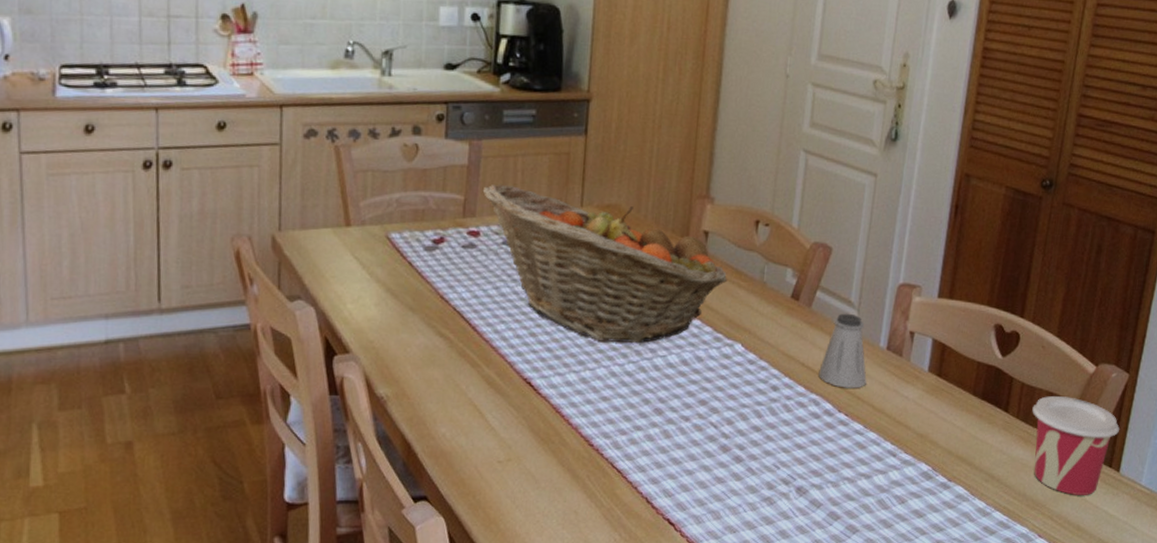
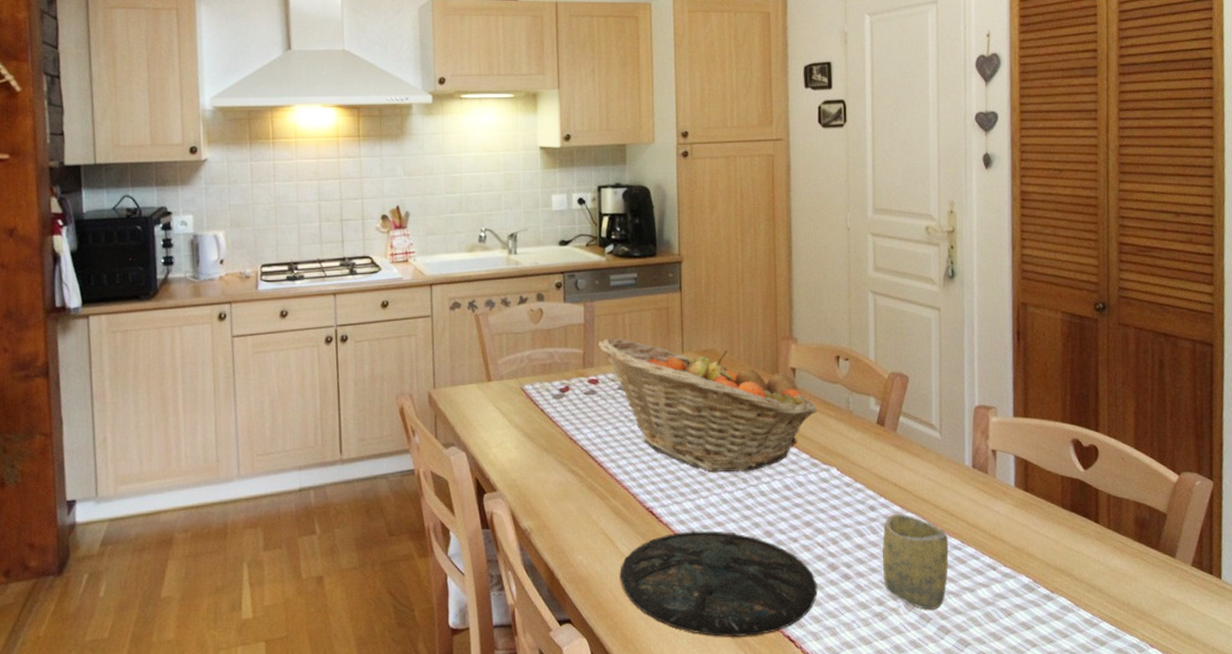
plate: none [487,405,706,518] -> present [620,530,818,637]
cup: none [777,395,851,495] -> present [882,514,949,610]
saltshaker: present [818,313,867,389] -> none [911,435,957,506]
cup: present [1032,396,1120,495] -> none [1122,506,1214,603]

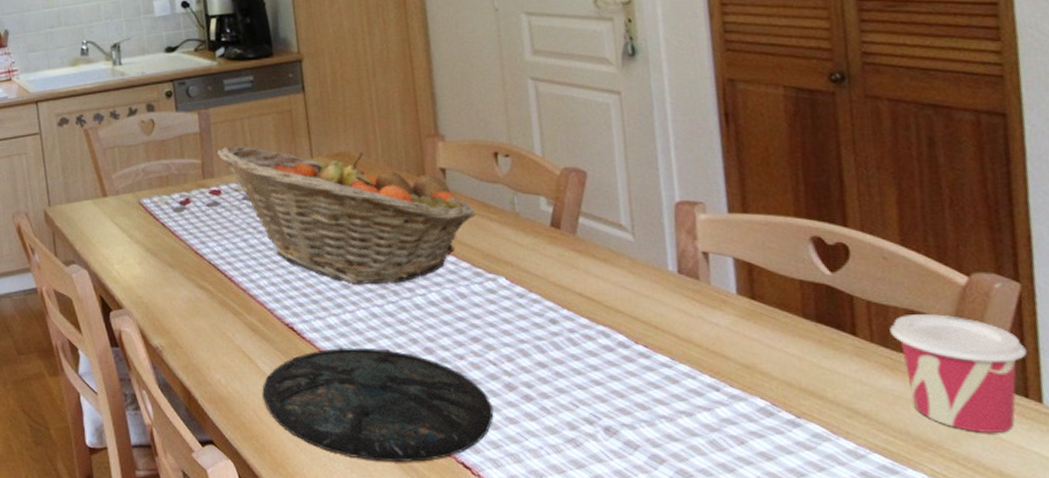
cup: present [882,514,949,610] -> none [569,327,657,436]
cup: none [1122,506,1214,603] -> present [889,314,1027,433]

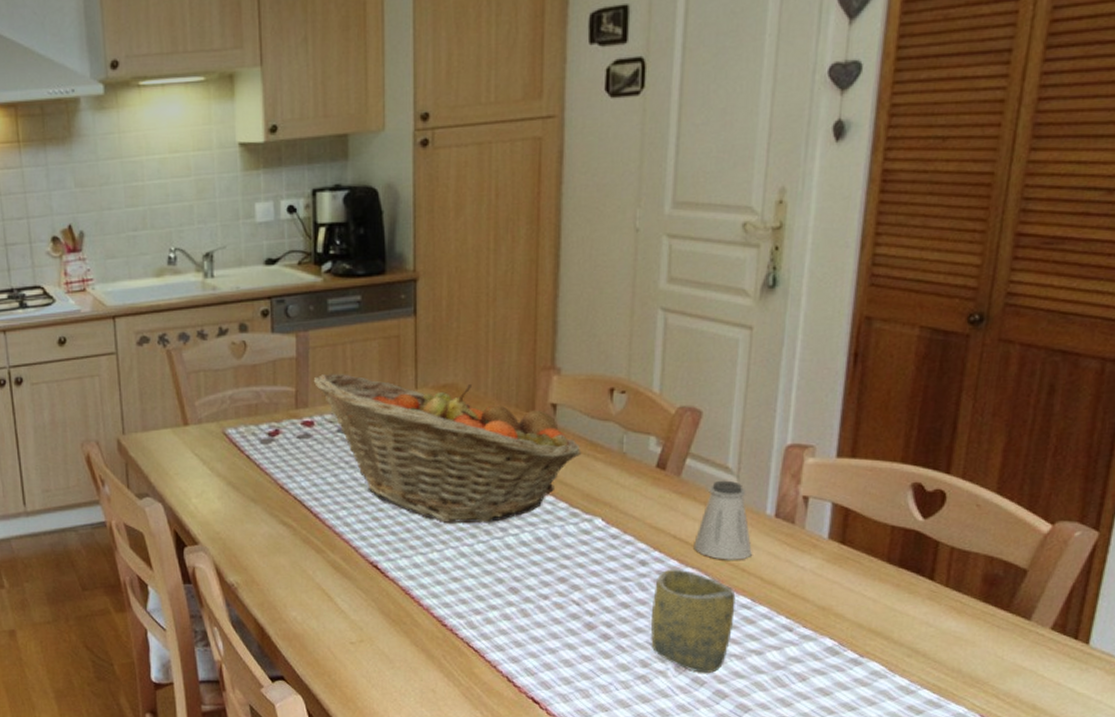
plate: present [262,347,494,462] -> none [339,586,570,697]
cup: none [569,327,657,436] -> present [651,569,736,673]
saltshaker: none [601,237,662,318] -> present [694,480,752,560]
cup: present [889,314,1027,433] -> none [966,560,1087,671]

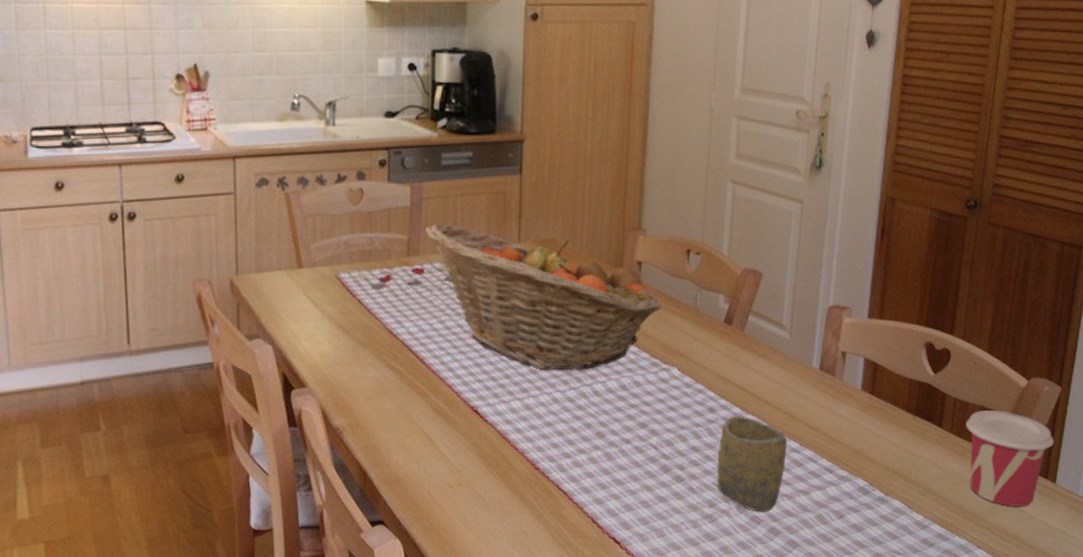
saltshaker: present [694,480,752,560] -> none [754,336,801,408]
cup: none [966,560,1087,671] -> present [966,411,1054,507]

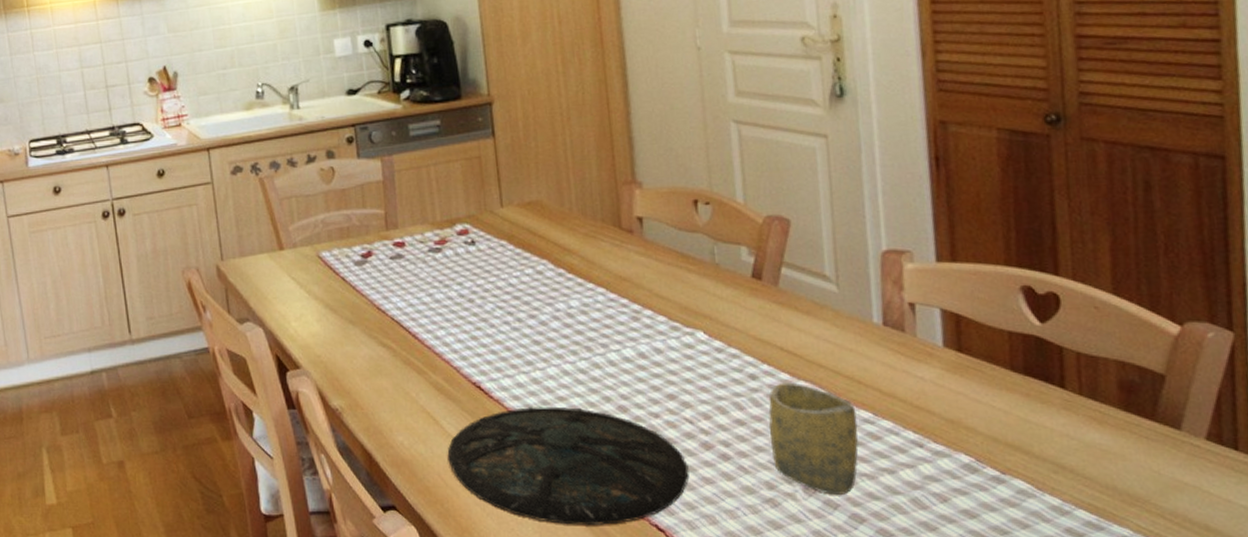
fruit basket: present [425,223,662,370] -> none [401,194,674,340]
plate: none [438,431,648,538] -> present [447,406,690,525]
cup: present [966,411,1054,507] -> none [1099,365,1238,487]

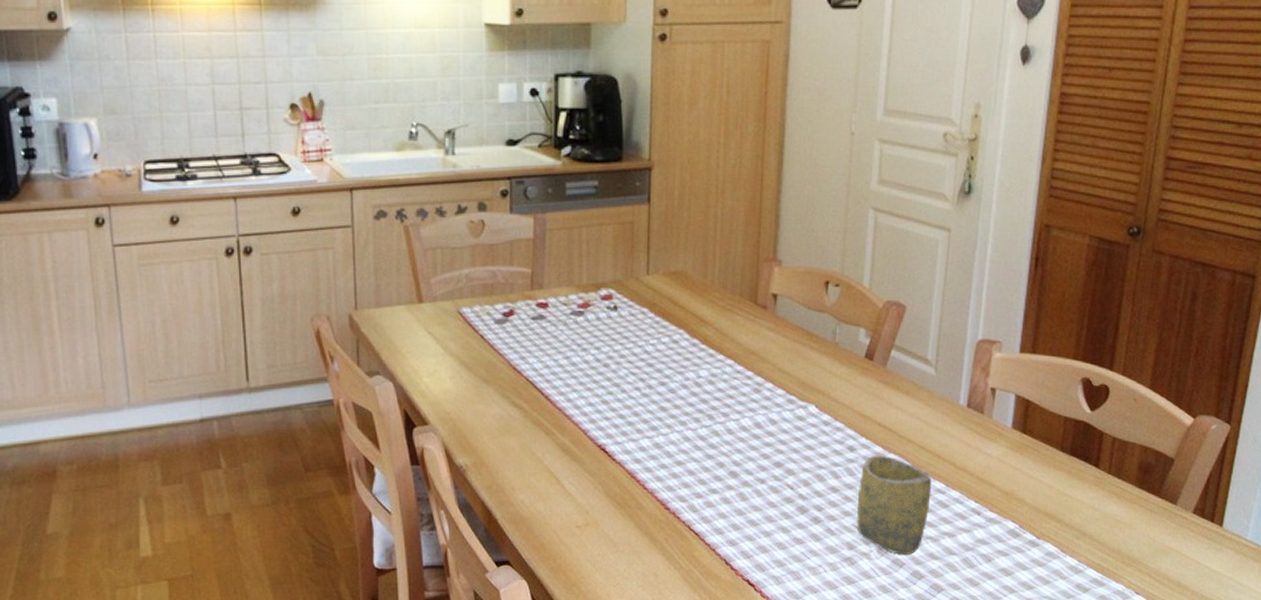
plate: present [447,406,690,525] -> none [565,470,784,580]

